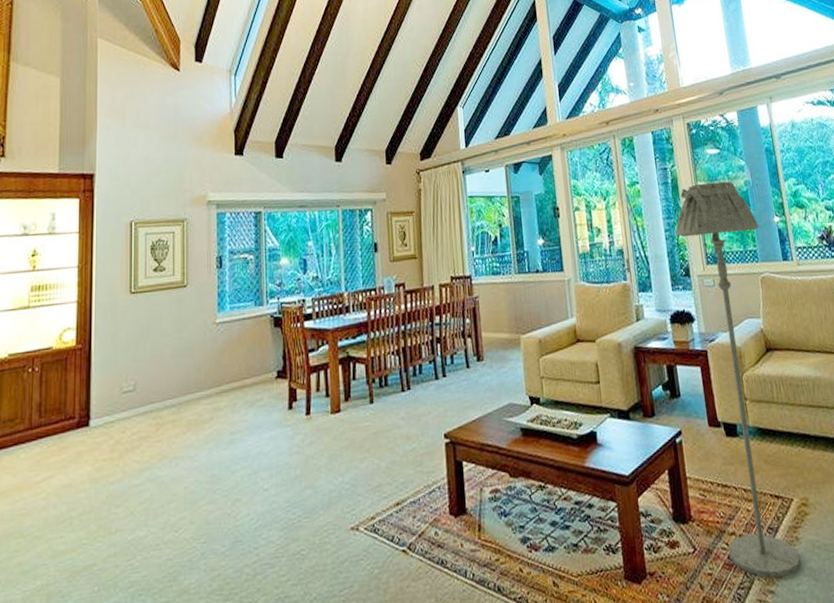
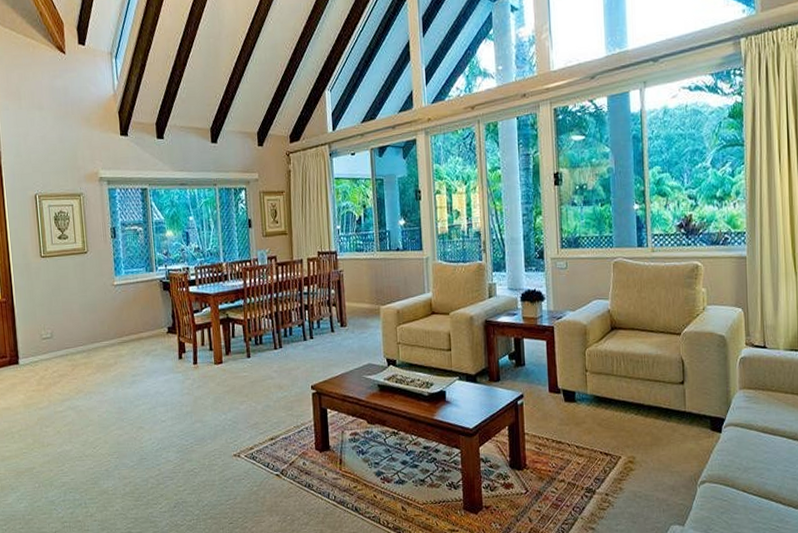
floor lamp: present [675,181,801,578] -> none [533,168,622,518]

